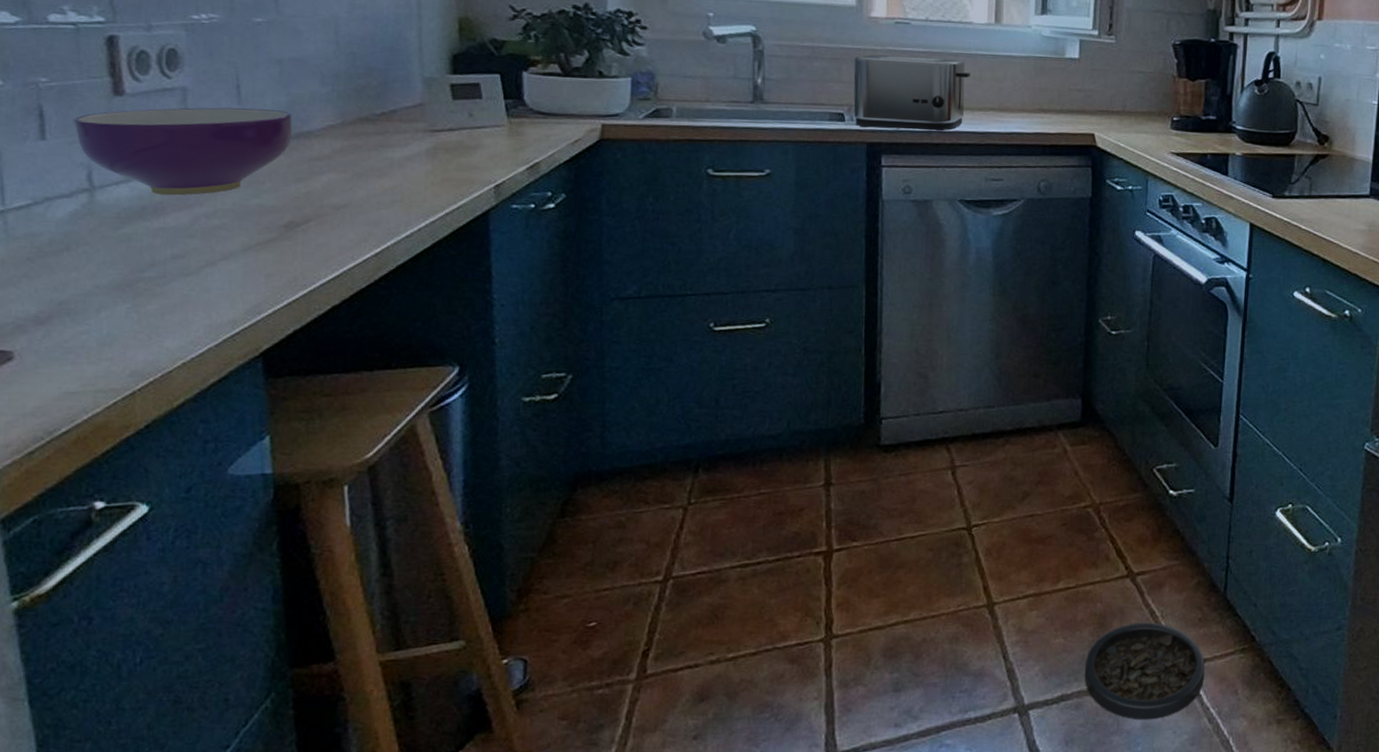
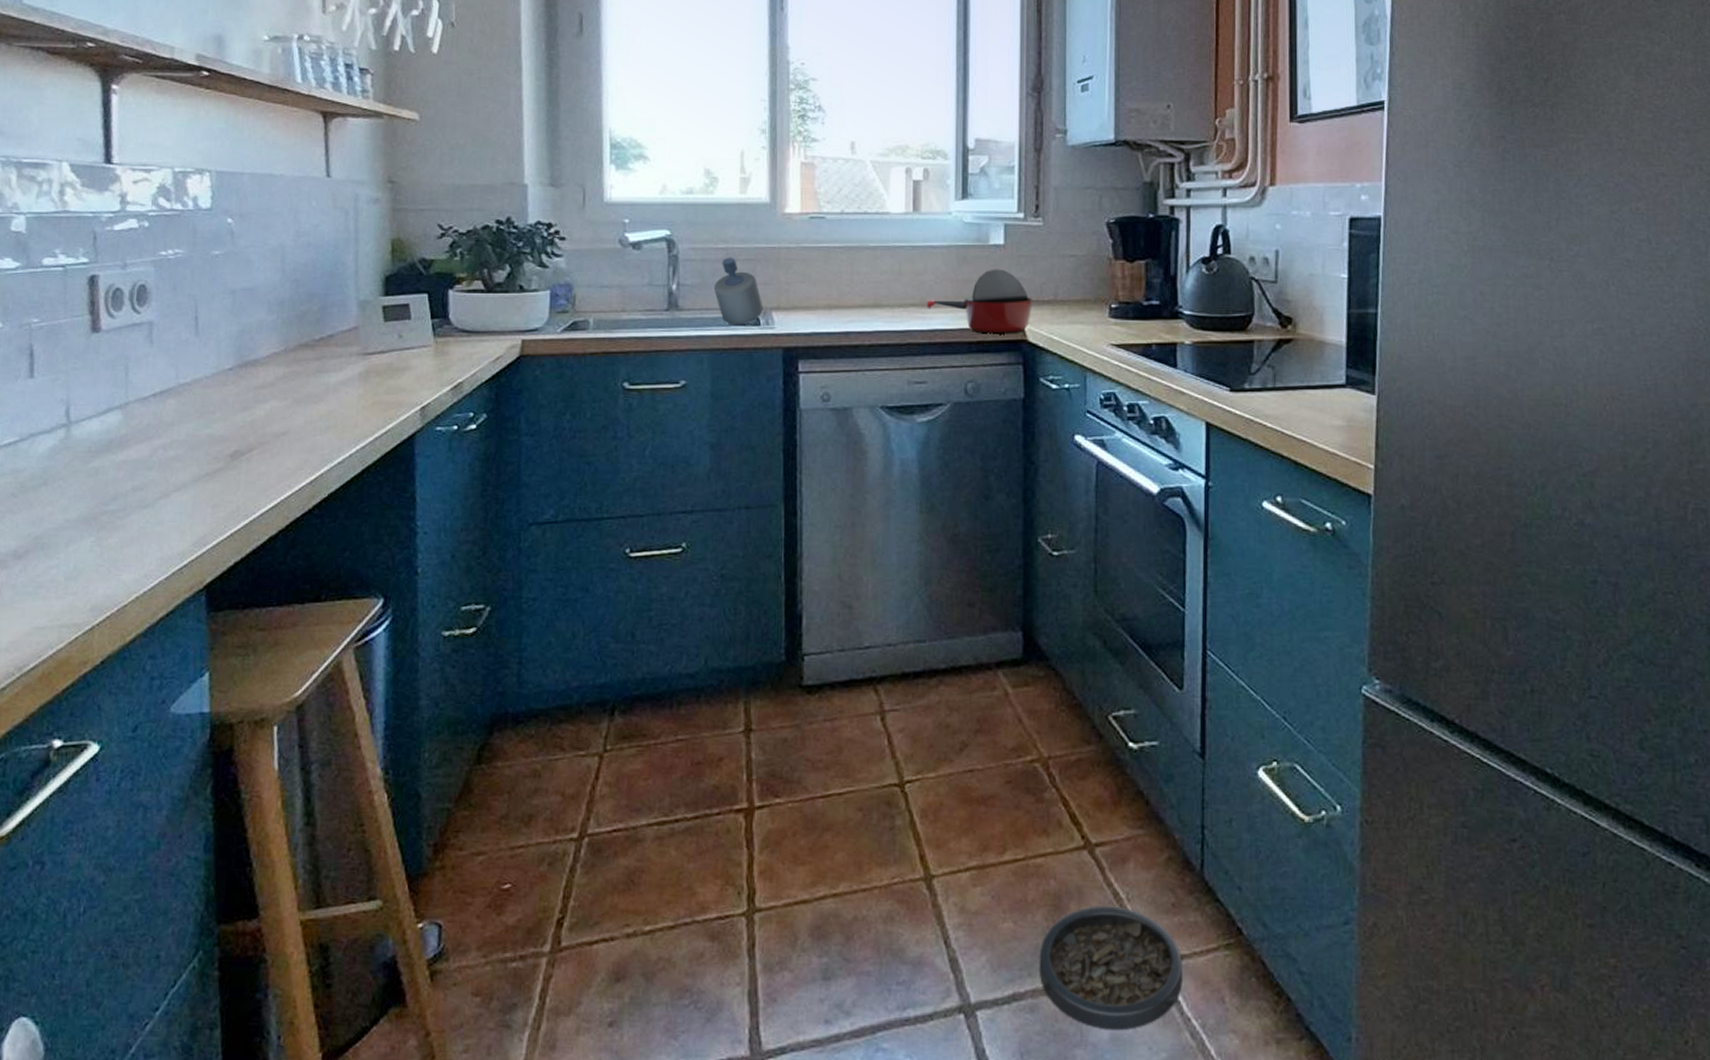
bowl: present [73,107,292,195] -> none [57,339,242,427]
soap dispenser: none [799,55,848,120] -> present [713,257,763,325]
toaster: present [853,54,971,131] -> none [768,252,889,332]
saucepan: none [1005,80,1103,140] -> present [926,269,1033,334]

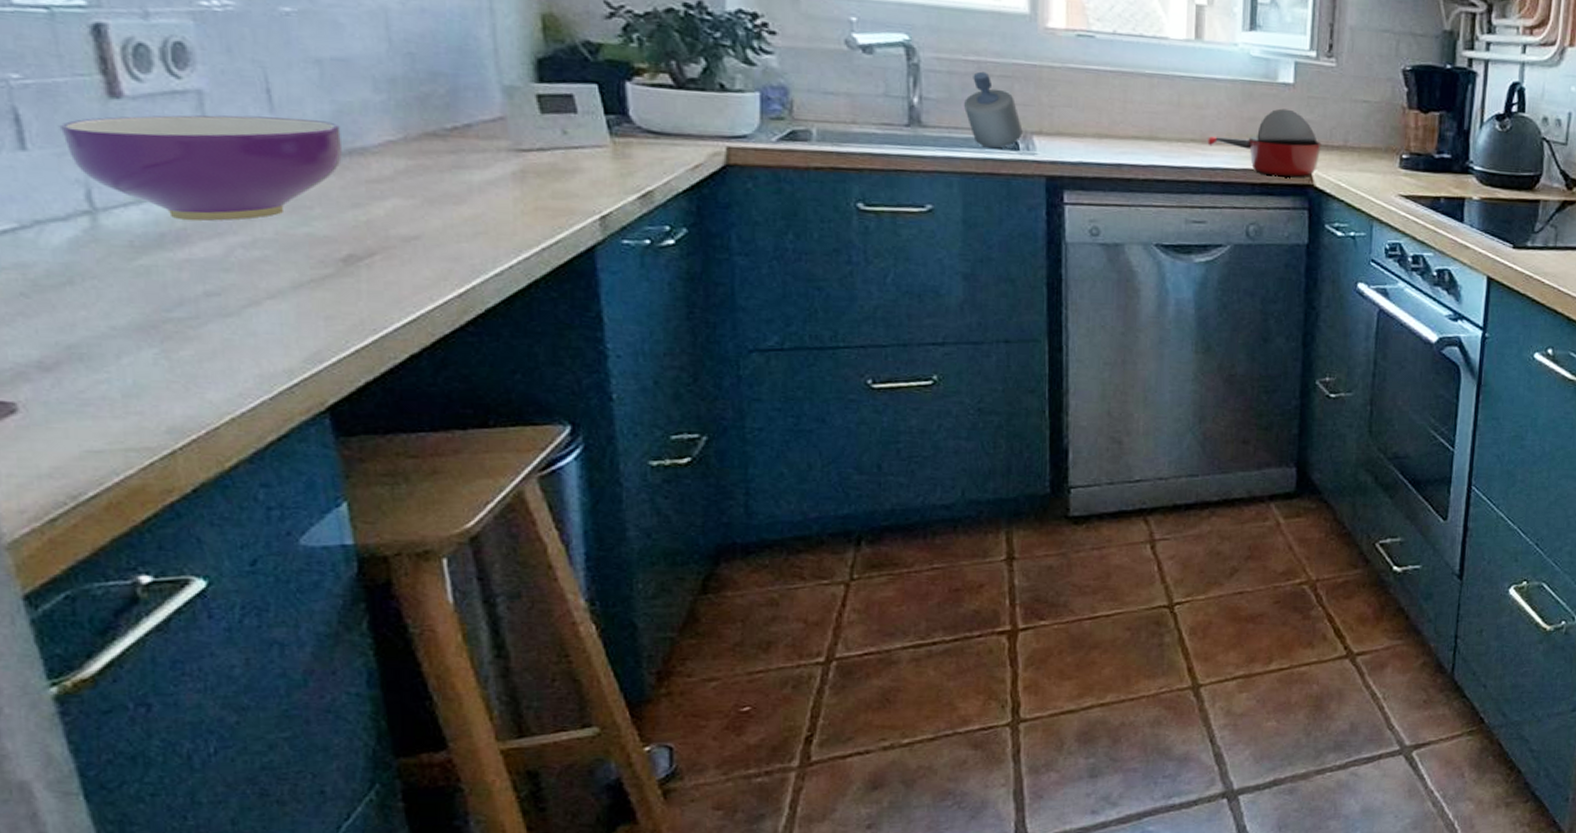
bowl: none [57,339,242,427] -> present [59,115,342,221]
pet bowl: present [1039,906,1182,1031] -> none [1299,704,1430,805]

